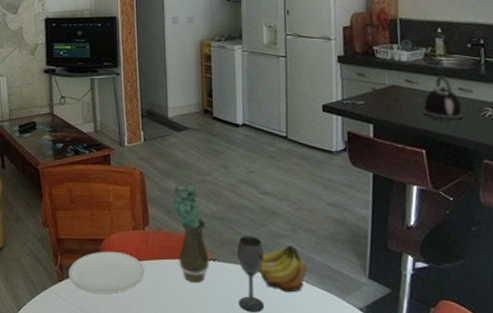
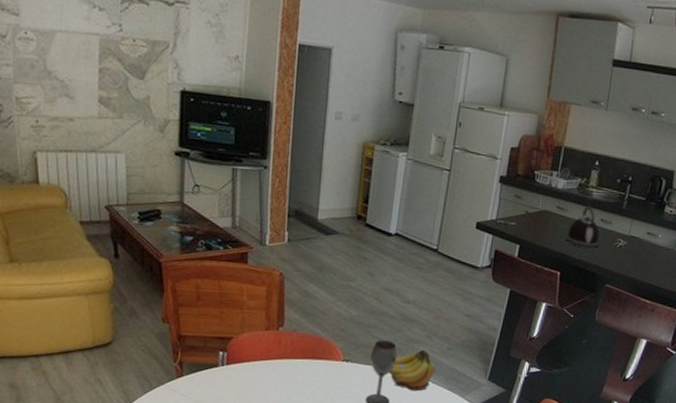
plate: present [69,251,145,295] -> none [189,349,274,391]
vase: present [171,181,209,282] -> none [310,286,344,381]

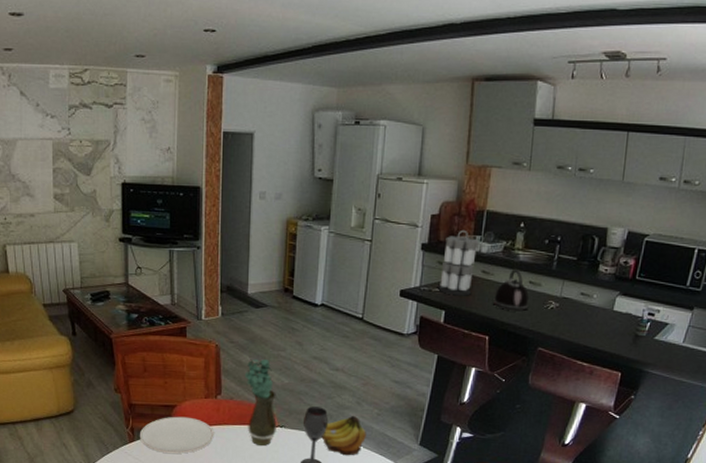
plate: none [189,349,274,391] -> present [140,416,214,454]
vase: none [310,286,344,381] -> present [244,356,277,446]
spice rack: none [514,164,556,231] -> present [438,229,479,296]

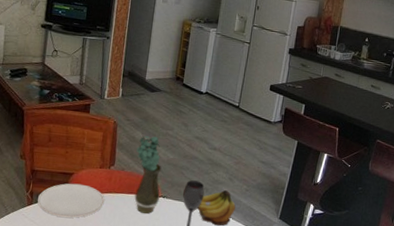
spice rack: present [438,229,479,296] -> none [300,40,334,94]
kettle: present [493,268,529,312] -> none [343,74,371,110]

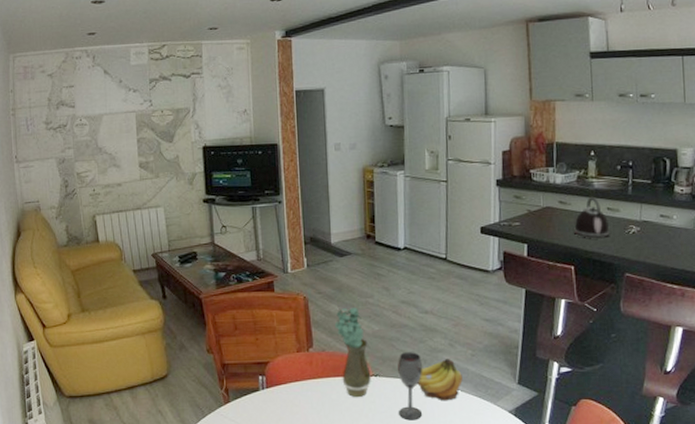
plate: present [38,183,105,218] -> none [235,373,309,413]
kettle: none [343,74,371,110] -> present [574,196,610,239]

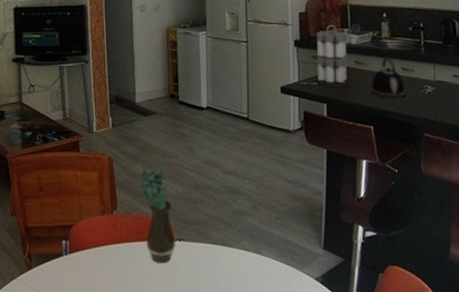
wine glass: present [397,352,423,421] -> none [201,215,228,289]
fruit: present [417,358,463,400] -> none [222,221,268,266]
spice rack: none [518,163,552,228] -> present [316,24,350,88]

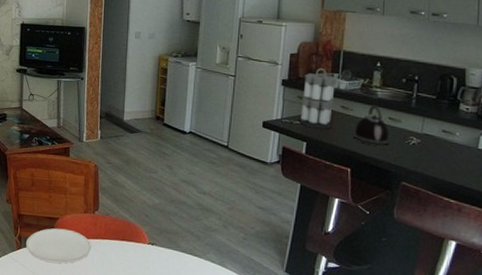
plate: none [37,237,113,281] -> present [26,228,91,264]
vase: present [138,164,176,263] -> none [119,177,148,261]

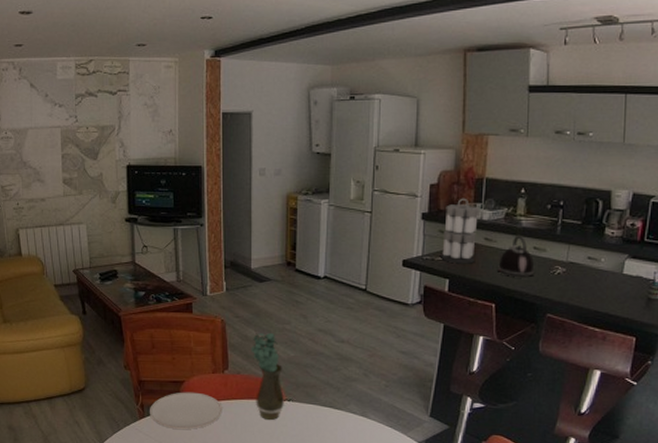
vase: none [119,177,148,261] -> present [250,329,284,420]

